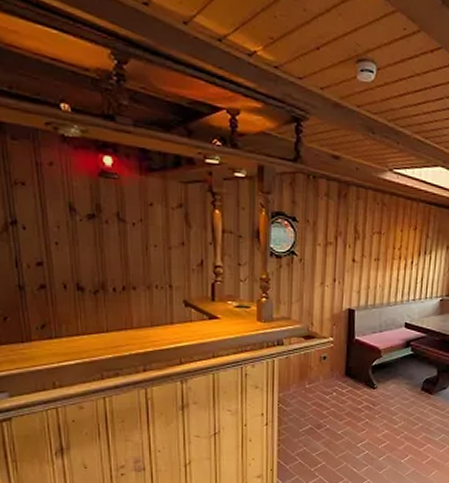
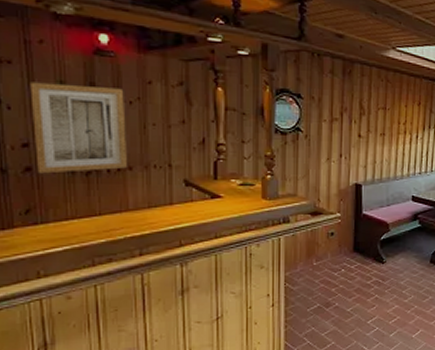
wall art: none [42,203,132,292] -> present [30,82,128,174]

